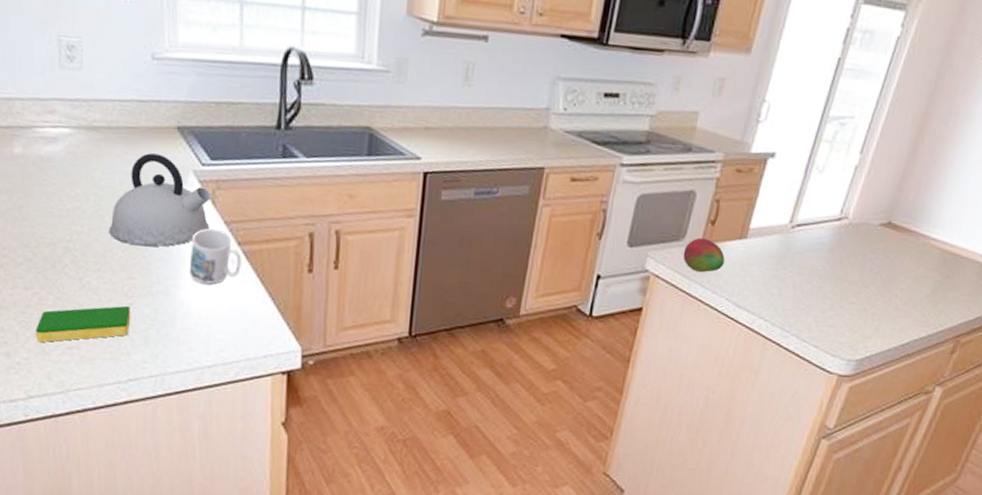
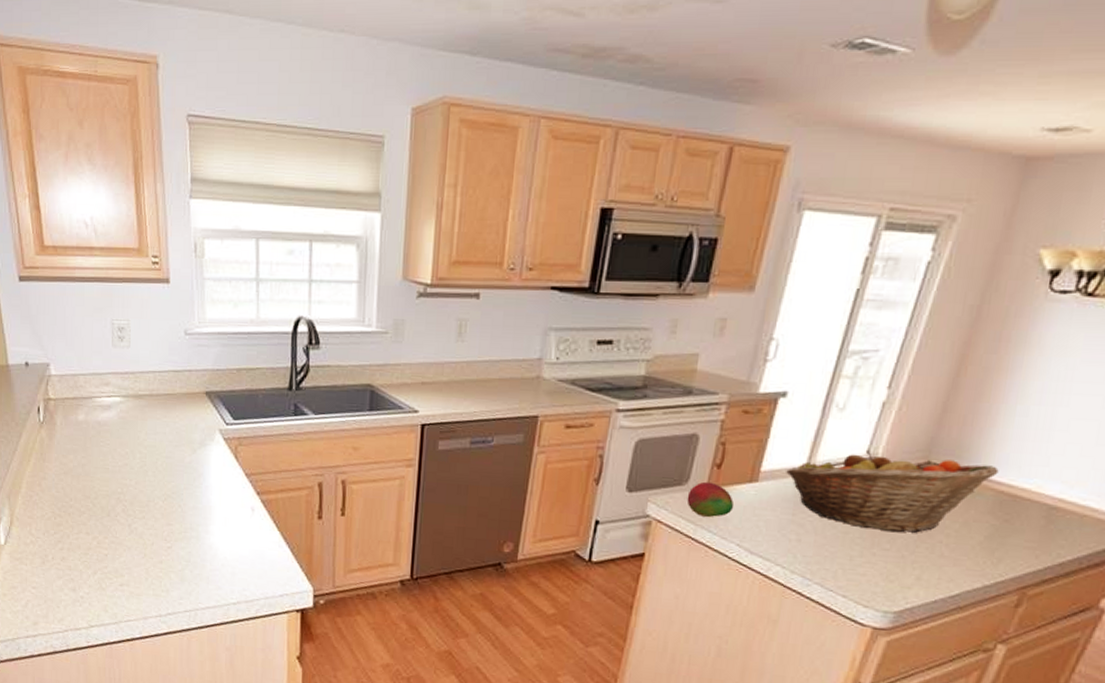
dish sponge: present [35,305,131,343] -> none [95,548,170,580]
kettle: present [109,153,211,247] -> none [152,416,234,497]
mug: present [188,228,242,285] -> none [216,480,260,530]
fruit basket: none [771,211,944,288] -> present [786,450,999,533]

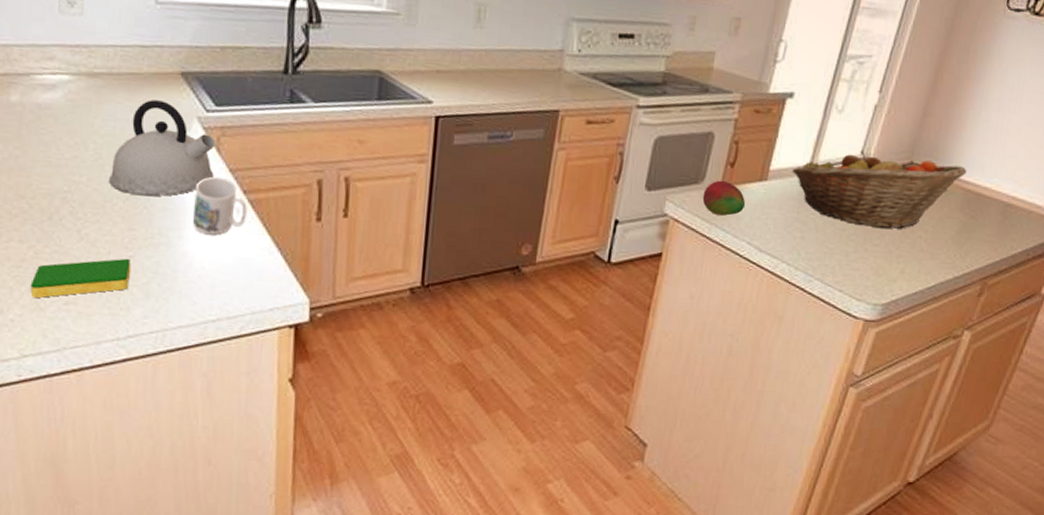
dish sponge: none [95,548,170,580] -> present [30,258,132,299]
kettle: none [152,416,234,497] -> present [109,100,216,197]
mug: none [216,480,260,530] -> present [192,176,247,235]

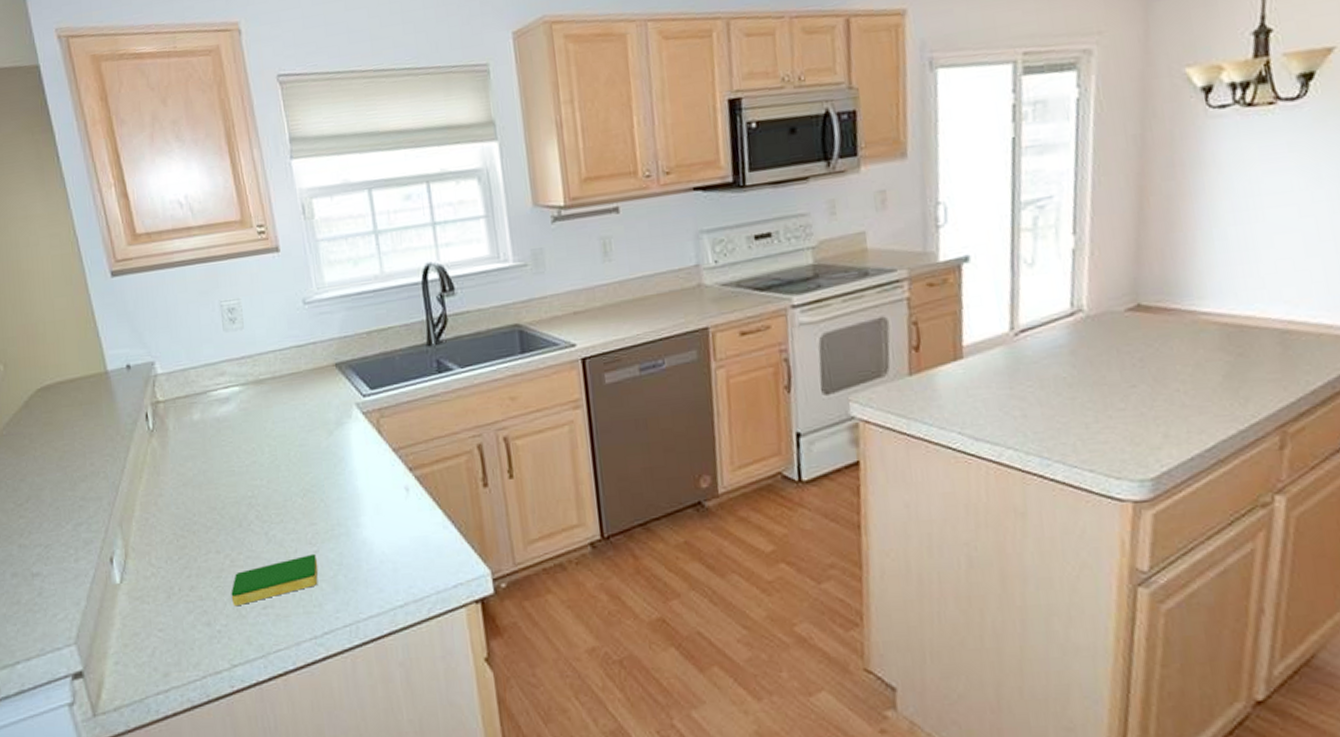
kettle: present [109,100,216,197] -> none [286,394,380,490]
mug: present [192,176,247,235] -> none [364,458,416,518]
fruit: present [702,180,745,216] -> none [890,367,944,408]
fruit basket: present [792,151,967,229] -> none [990,297,1216,390]

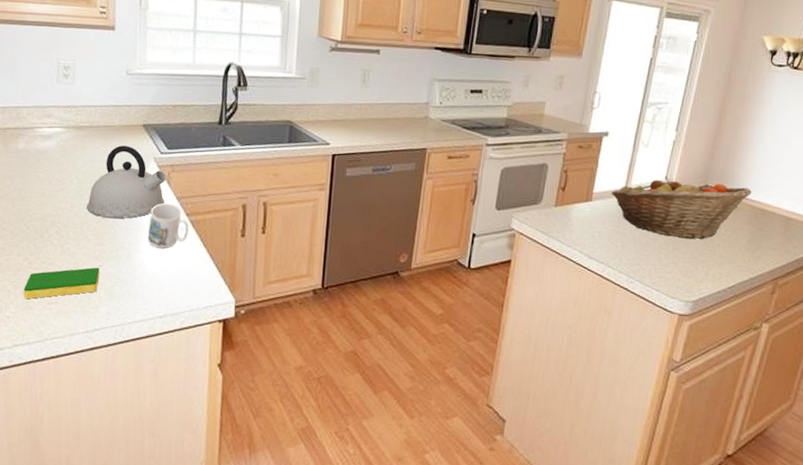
kettle: none [286,394,380,490] -> present [87,145,167,219]
mug: none [364,458,416,518] -> present [147,203,189,248]
fruit basket: none [990,297,1216,390] -> present [611,177,752,239]

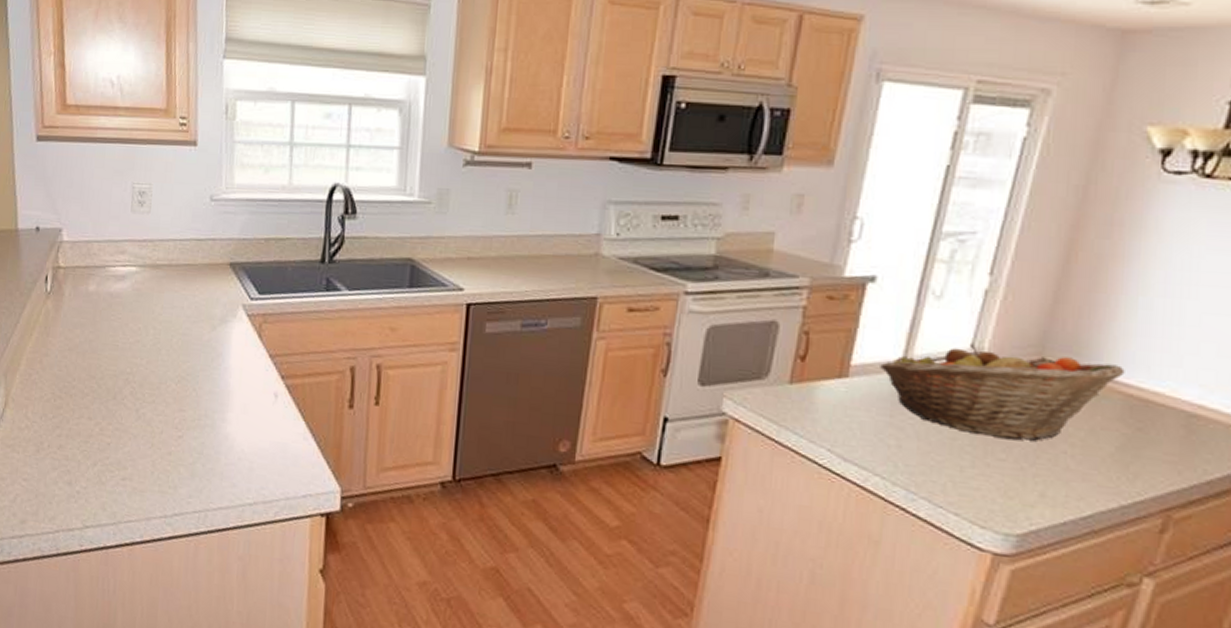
dish sponge: present [23,267,100,299] -> none [94,438,180,473]
kettle: present [87,145,167,219] -> none [165,288,258,380]
mug: present [147,203,189,248] -> none [234,361,285,419]

